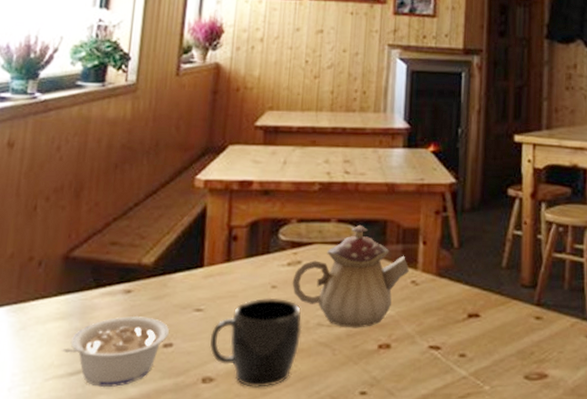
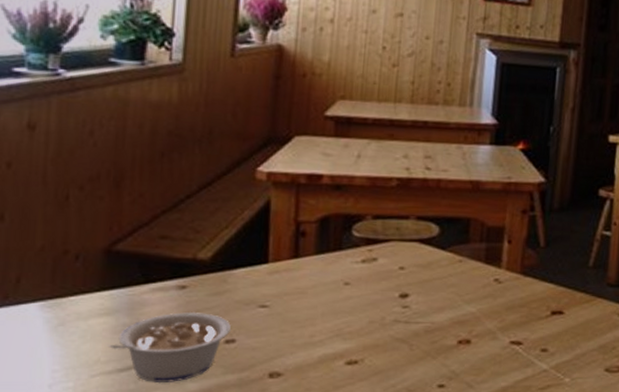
mug: present [209,297,302,388] -> none [276,294,377,382]
teapot: present [292,224,409,328] -> none [367,222,492,325]

